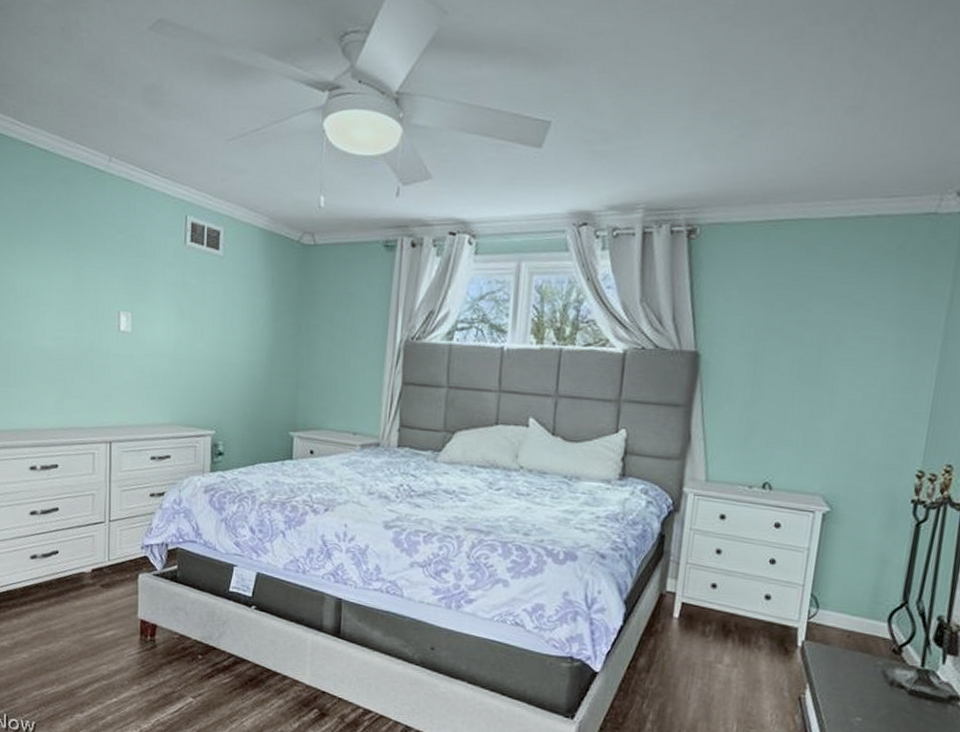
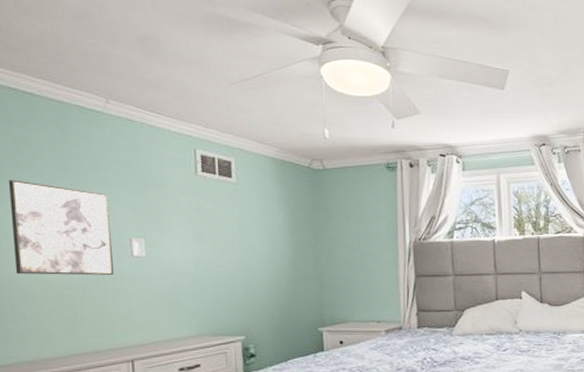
wall art: none [20,242,104,349] -> present [8,180,114,275]

